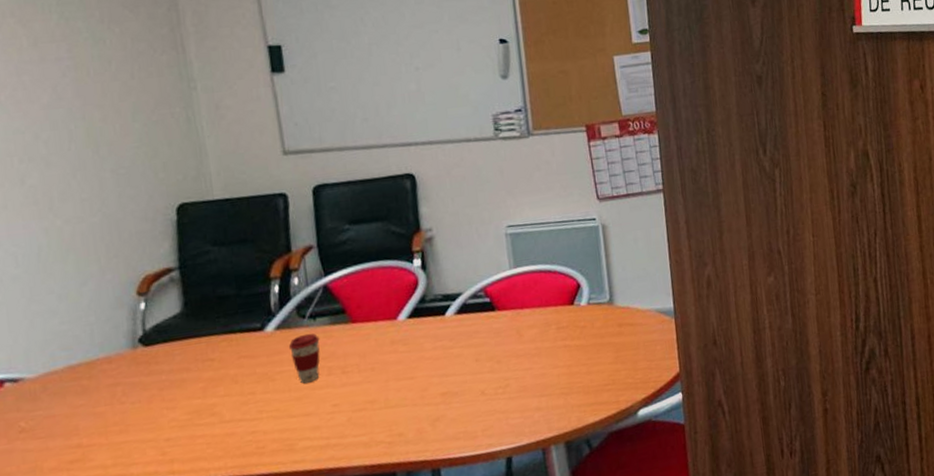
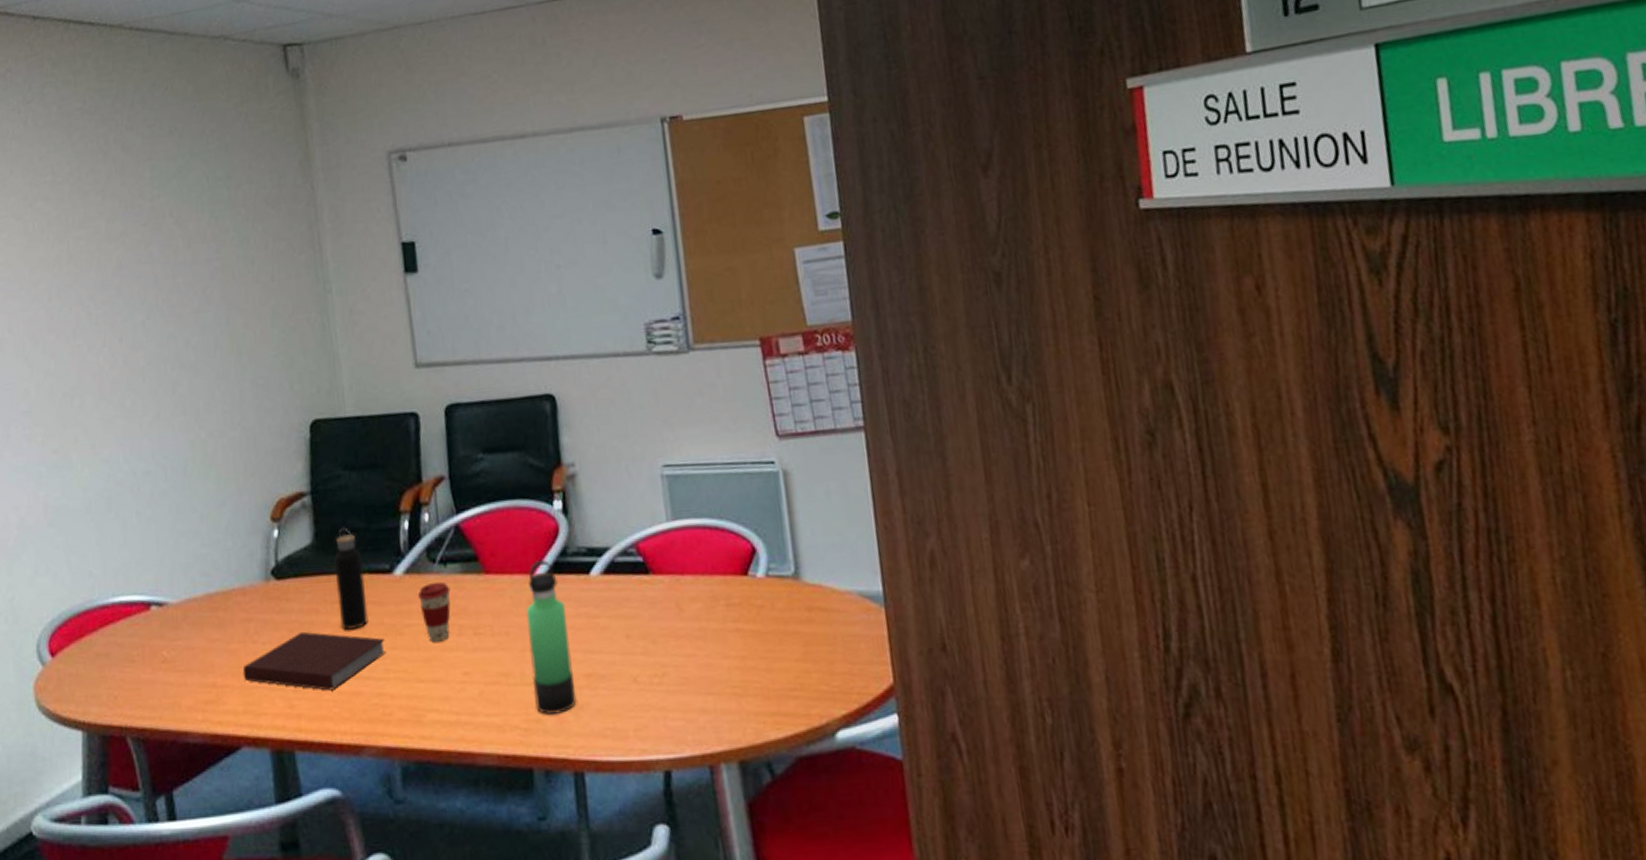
notebook: none [110,385,259,439] -> present [242,631,387,691]
water bottle: none [204,295,241,383] -> present [334,527,369,630]
thermos bottle: none [389,307,434,429] -> present [525,560,577,714]

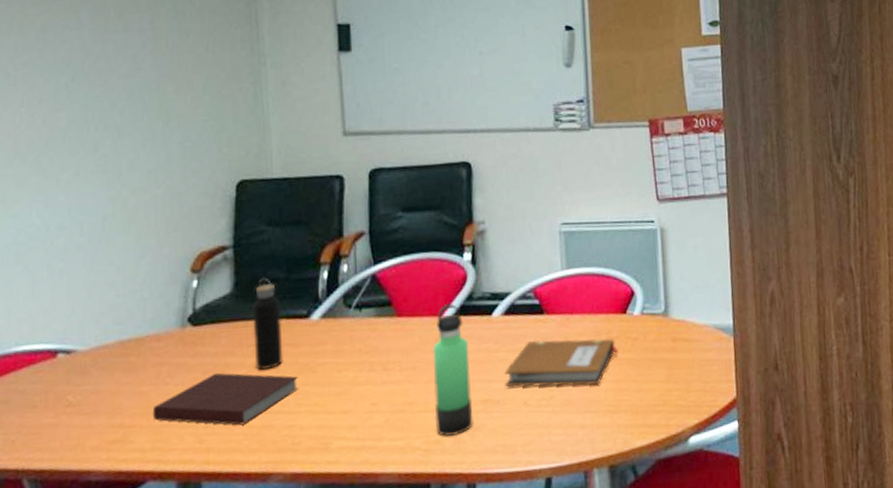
coffee cup: present [417,581,451,642] -> none [332,324,364,378]
notebook: none [608,604,741,663] -> present [504,338,618,388]

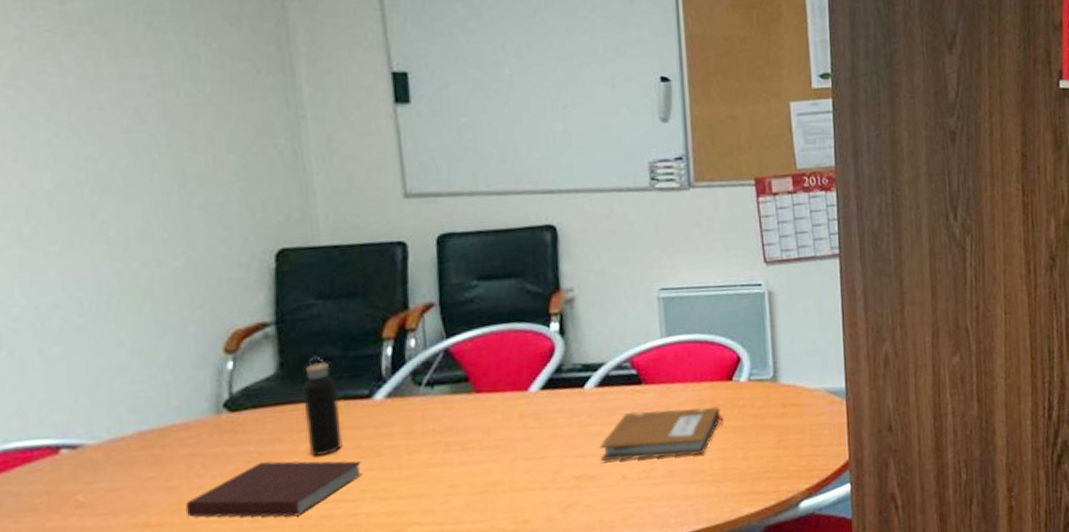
thermos bottle: present [432,304,473,436] -> none [517,377,566,516]

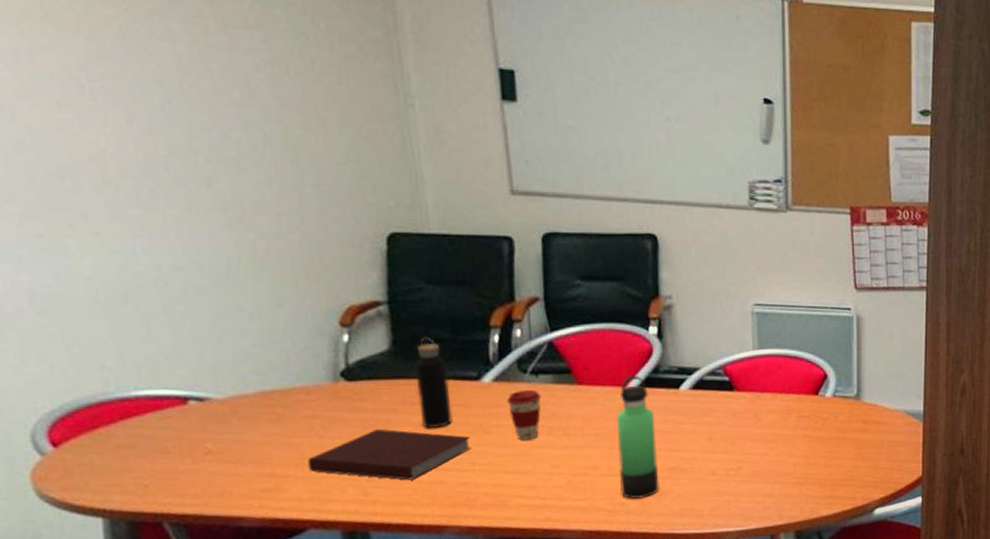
coffee cup: none [400,403,437,461] -> present [506,389,541,440]
thermos bottle: none [517,377,566,516] -> present [616,376,660,499]
notebook: present [599,406,724,462] -> none [692,414,809,460]

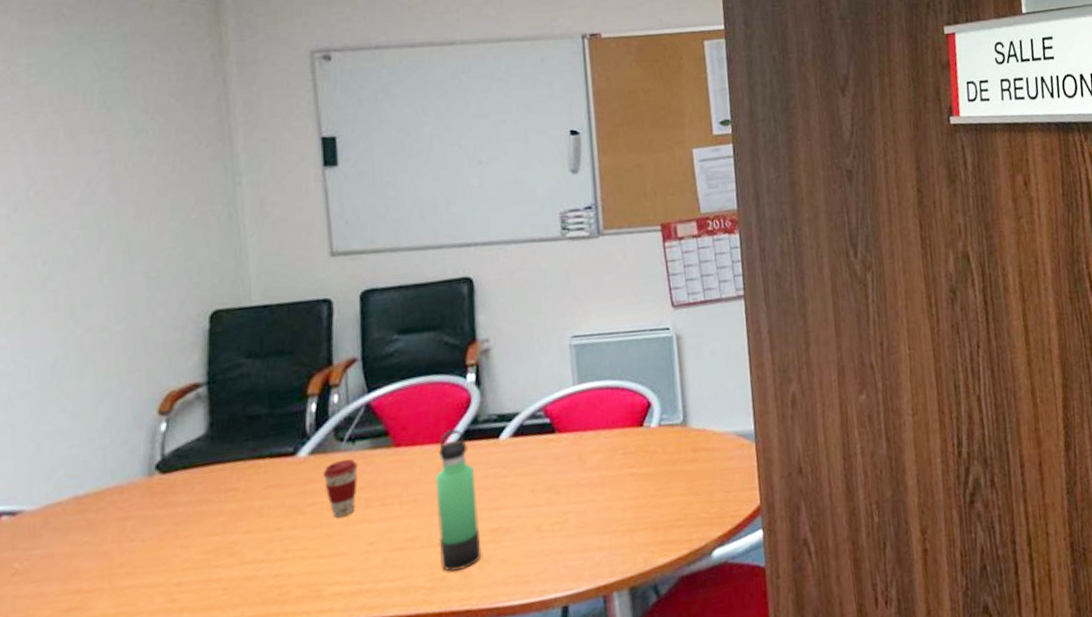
notebook: present [307,428,472,481] -> none [115,519,286,583]
water bottle: present [414,337,453,428] -> none [230,415,267,516]

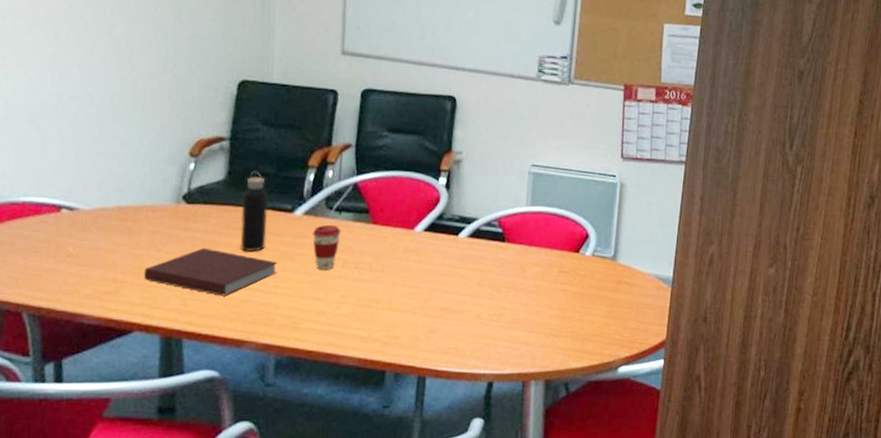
notebook: none [115,519,286,583] -> present [143,247,278,296]
water bottle: none [230,415,267,516] -> present [240,171,268,252]
thermos bottle: present [435,429,482,572] -> none [396,220,434,334]

